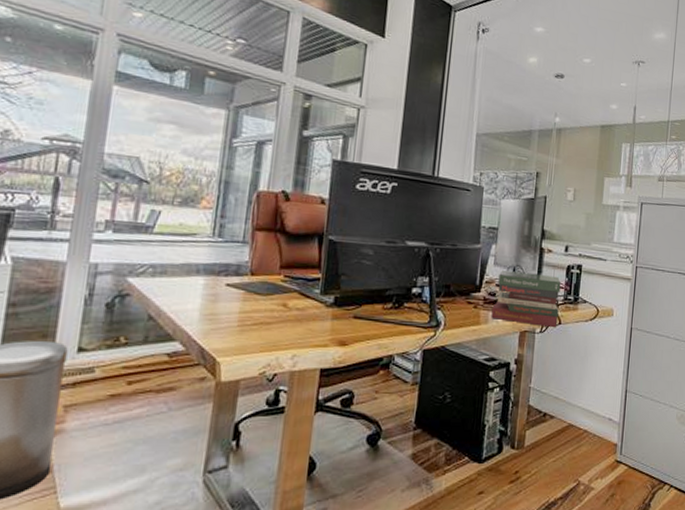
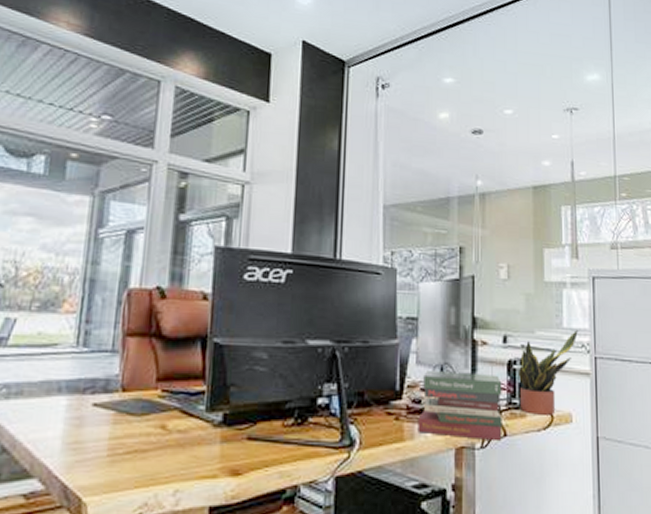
potted plant: none [574,244,625,310] -> present [519,330,578,415]

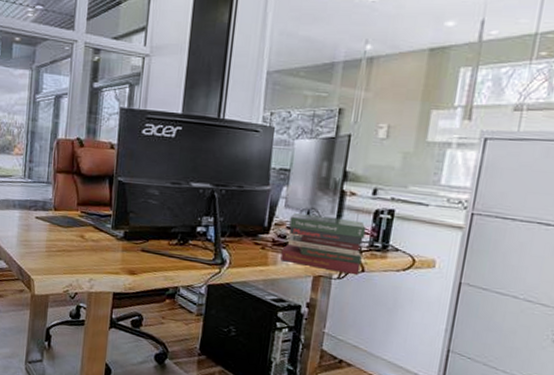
potted plant: present [519,330,578,415] -> none [382,188,457,260]

